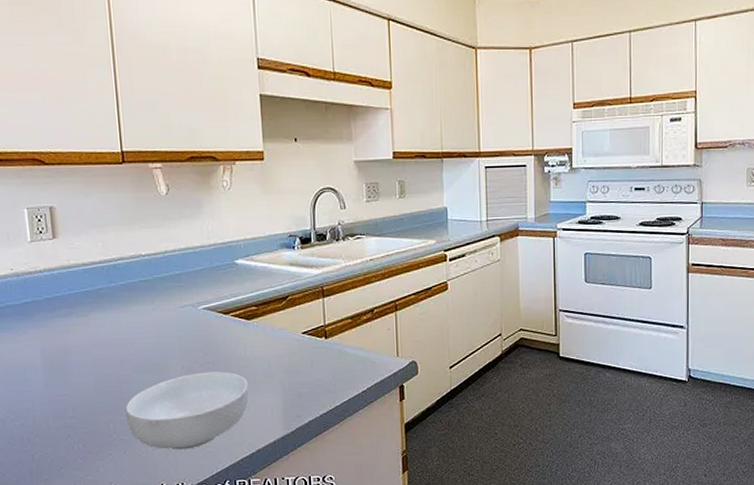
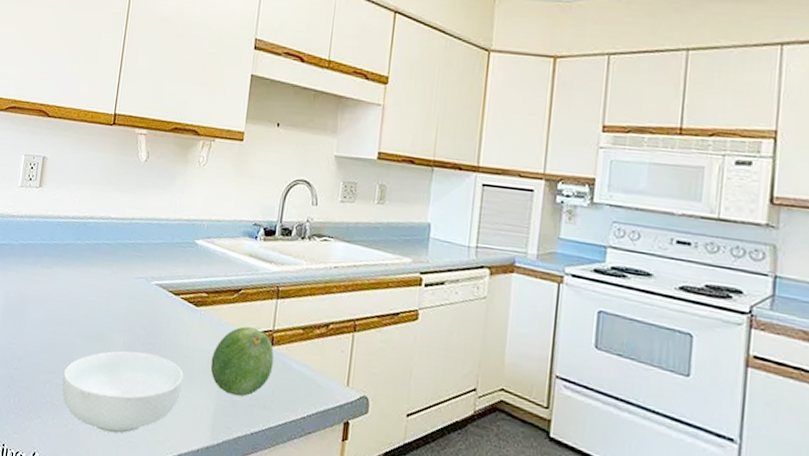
fruit: none [271,327,330,389] -> present [210,326,274,397]

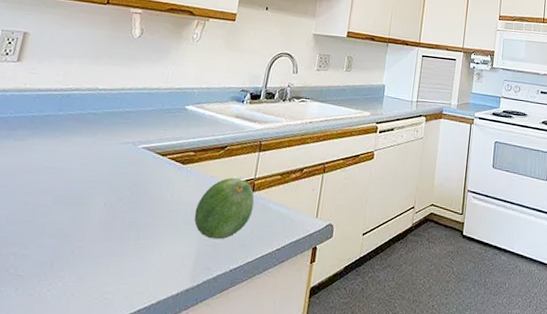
cereal bowl: present [61,351,184,434] -> none [29,211,167,294]

